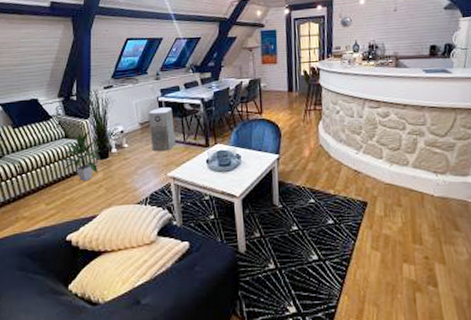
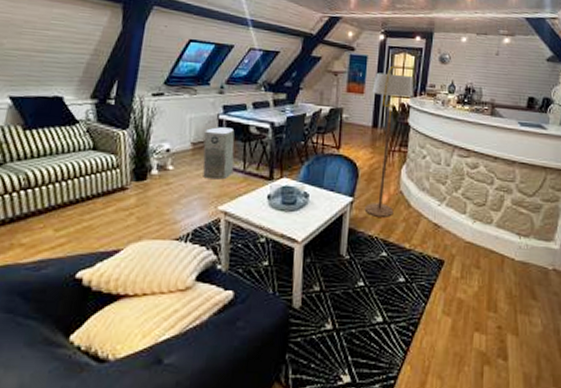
indoor plant: present [58,131,100,182] -> none [79,144,136,207]
floor lamp: none [284,35,321,169] -> present [364,65,414,217]

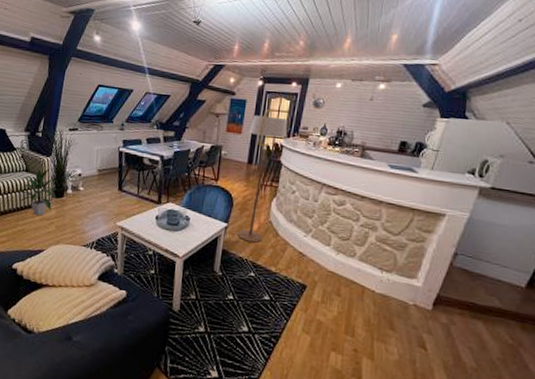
indoor plant: none [79,144,136,207] -> present [15,168,56,216]
air purifier: present [203,127,235,180] -> none [105,157,132,201]

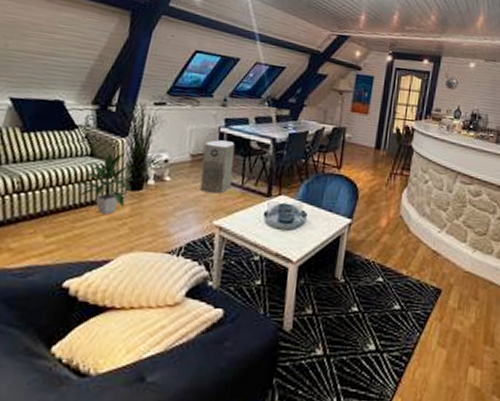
air purifier: none [105,157,132,201] -> present [200,140,235,194]
floor lamp: present [237,109,288,243] -> none [362,87,419,242]

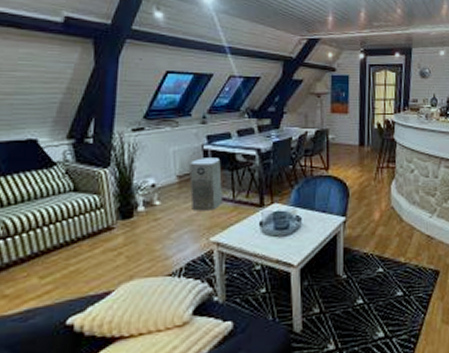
indoor plant: present [73,152,133,215] -> none [61,183,122,248]

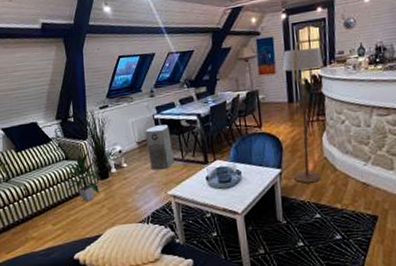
indoor plant: none [61,183,122,248] -> present [61,152,100,202]
floor lamp: none [356,83,397,234] -> present [282,41,323,184]

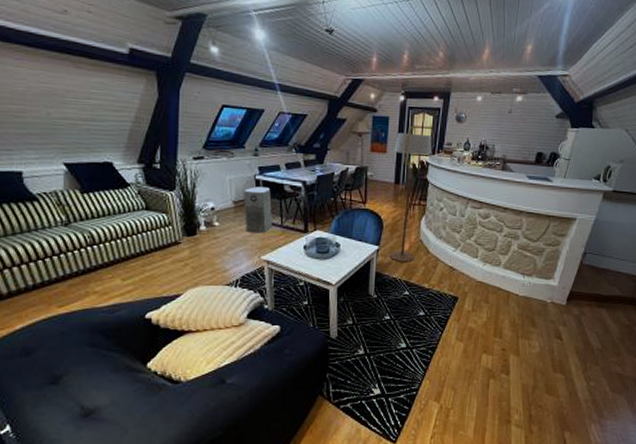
indoor plant: present [61,152,100,202] -> none [137,204,186,259]

